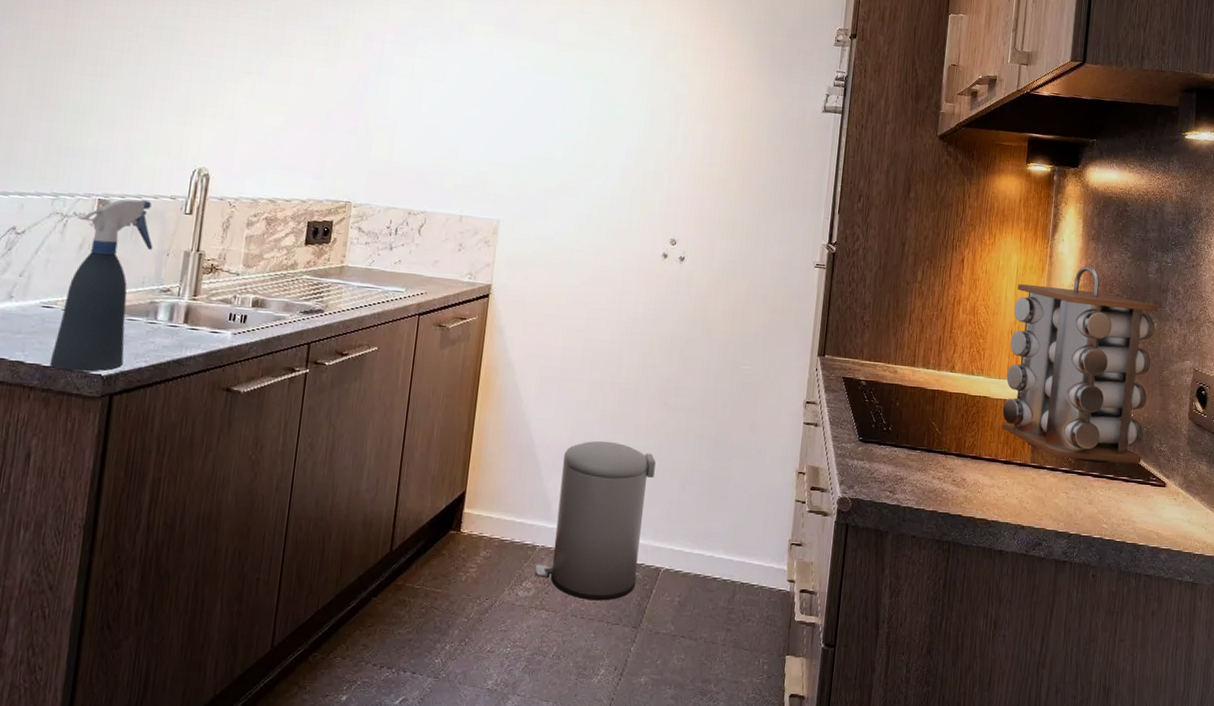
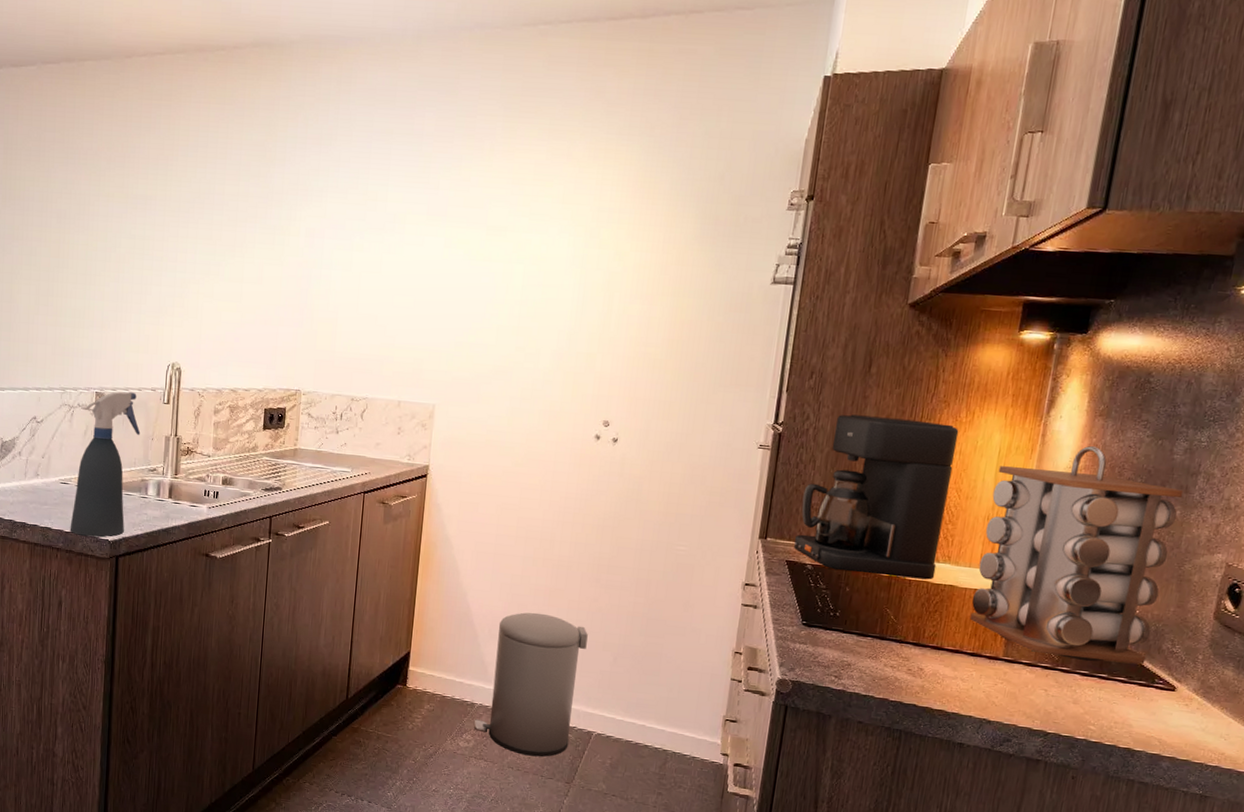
coffee maker: none [848,236,984,392] -> present [793,414,959,580]

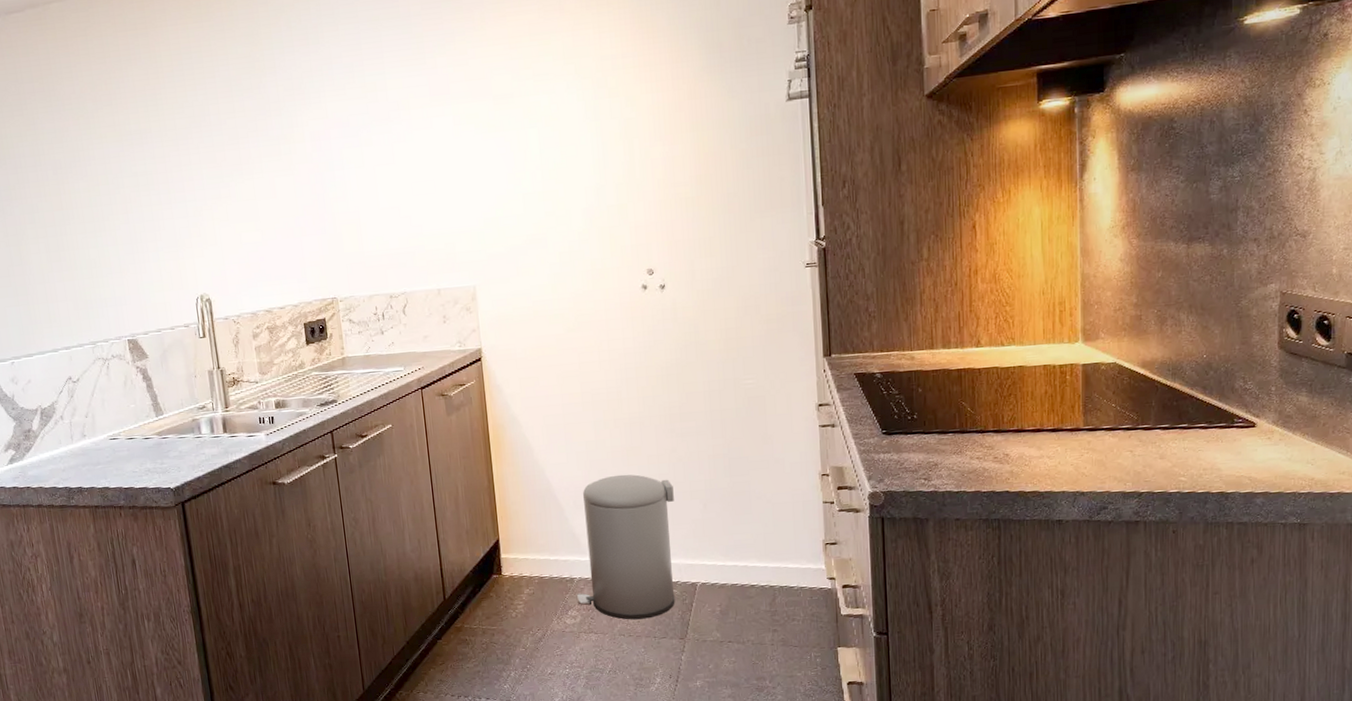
spray bottle: present [70,391,141,537] -> none [115,333,185,489]
coffee maker: present [793,414,959,580] -> none [858,207,1002,374]
spice rack: present [970,446,1184,665] -> none [1043,202,1227,416]

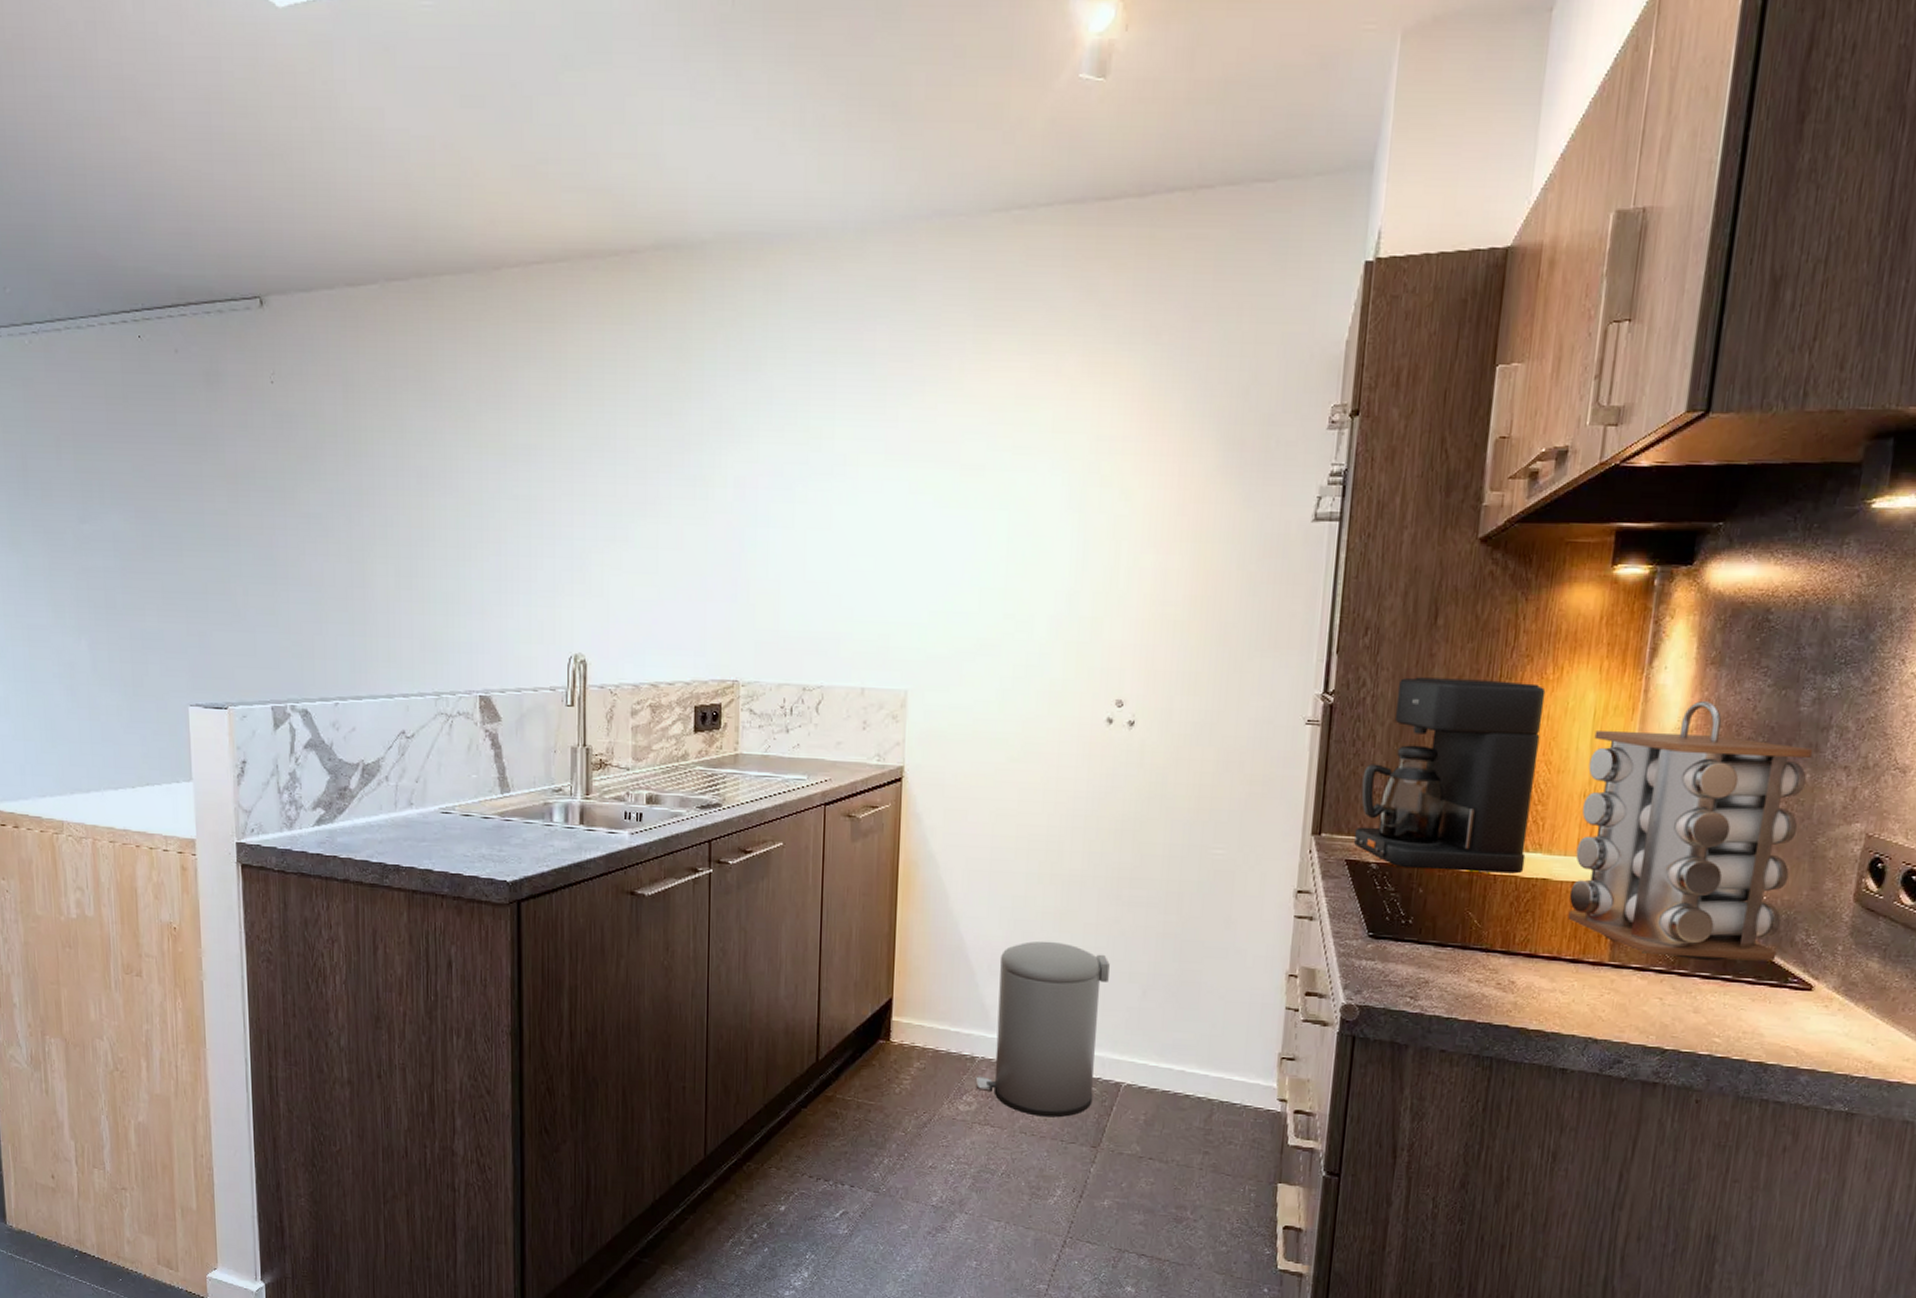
coffee maker: none [858,207,1002,374] -> present [1353,677,1546,874]
spice rack: none [1043,202,1227,416] -> present [1568,701,1813,962]

